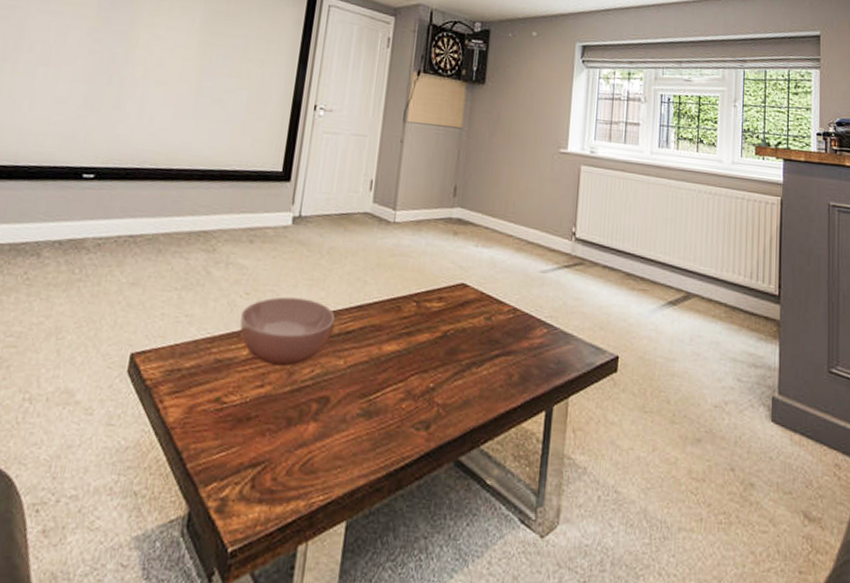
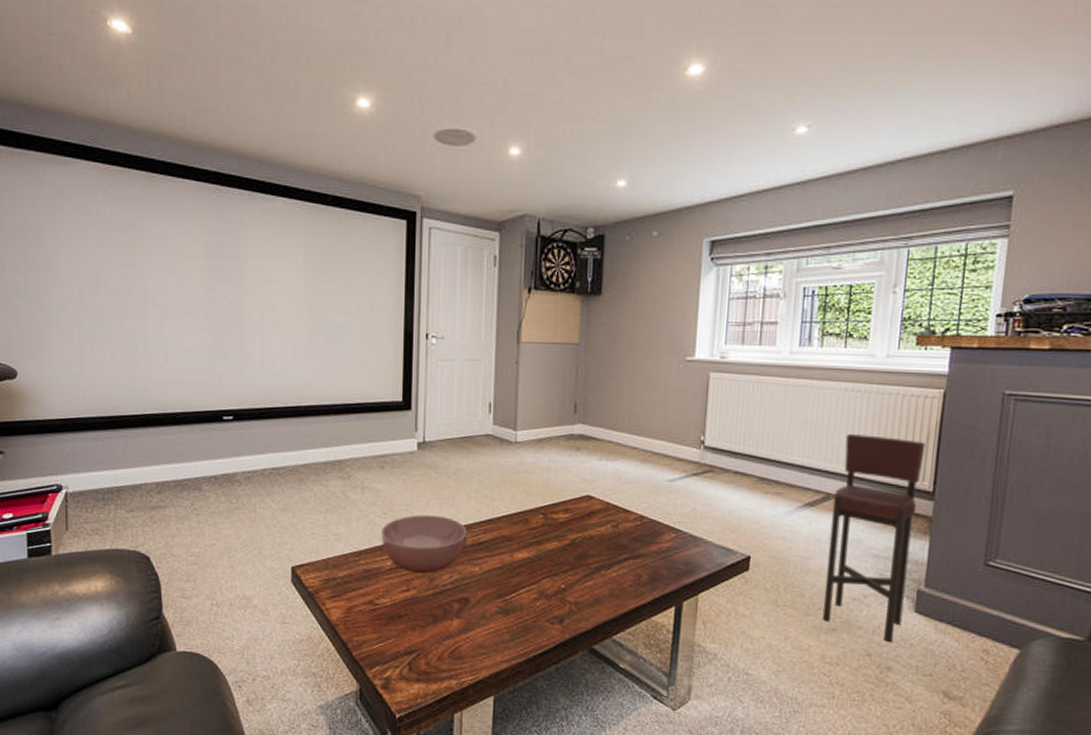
bar stool: none [687,234,769,455] -> present [822,434,926,642]

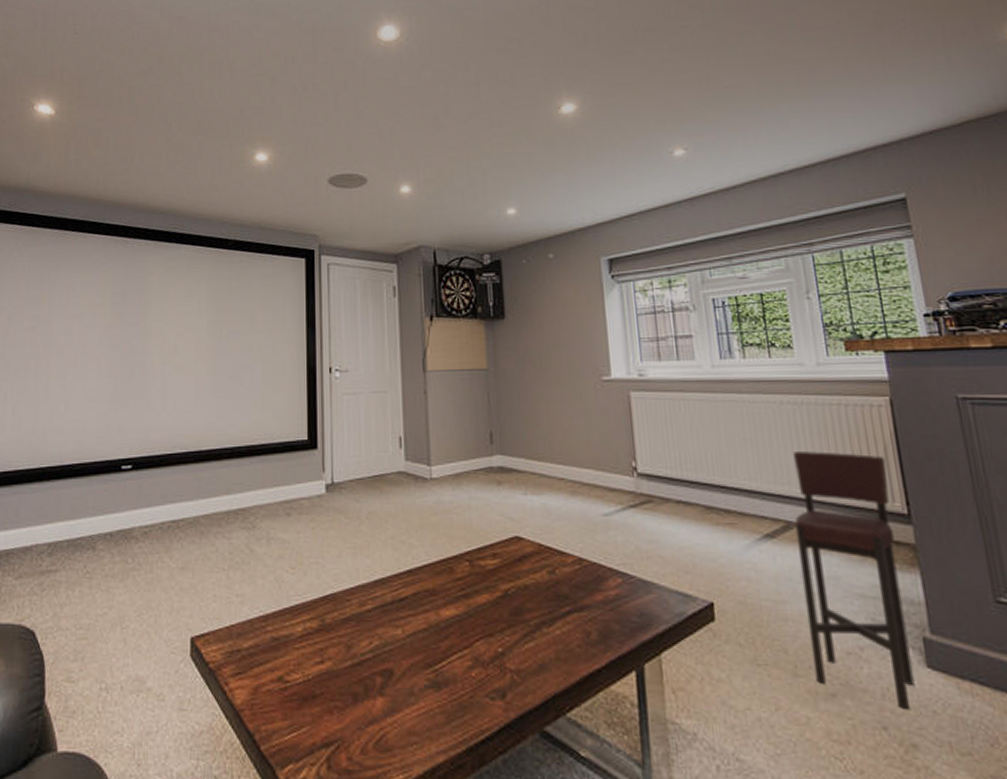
bowl: present [380,514,468,573] -> none [289,568,386,640]

